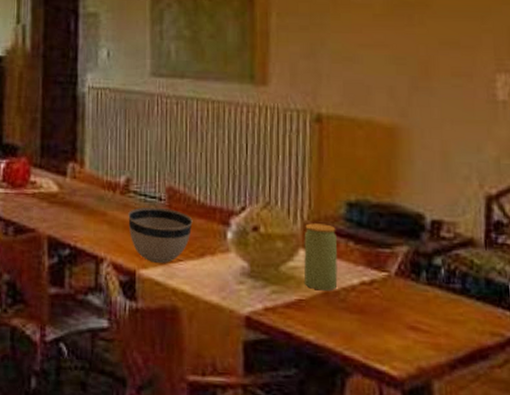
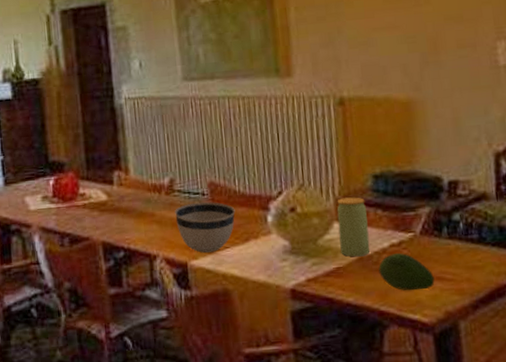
fruit: none [345,293,408,339] -> present [378,253,435,291]

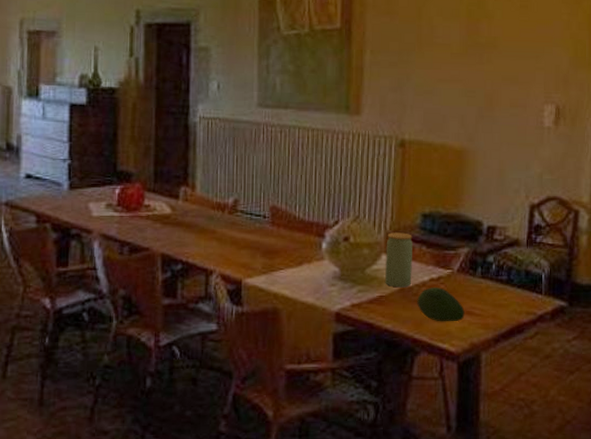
bowl: present [175,201,235,254] -> none [235,224,293,273]

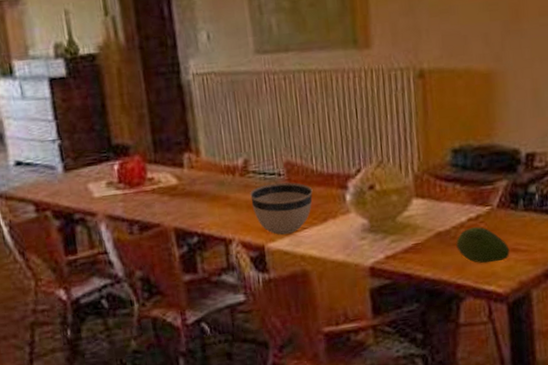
bowl: none [235,224,293,273] -> present [250,182,313,236]
jar: present [385,232,413,288] -> none [415,172,449,233]

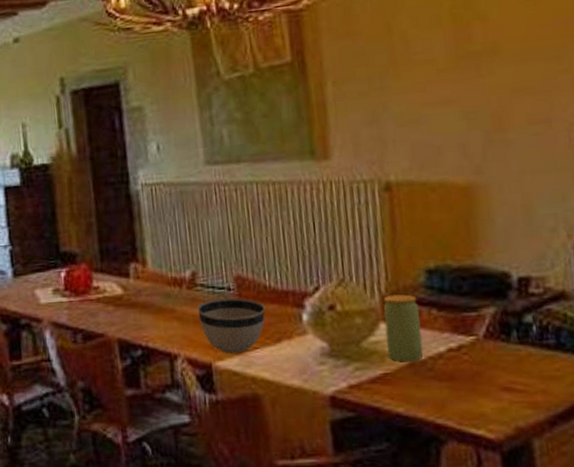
jar: none [415,172,449,233] -> present [383,294,424,362]
fruit: present [456,227,510,264] -> none [434,359,502,402]

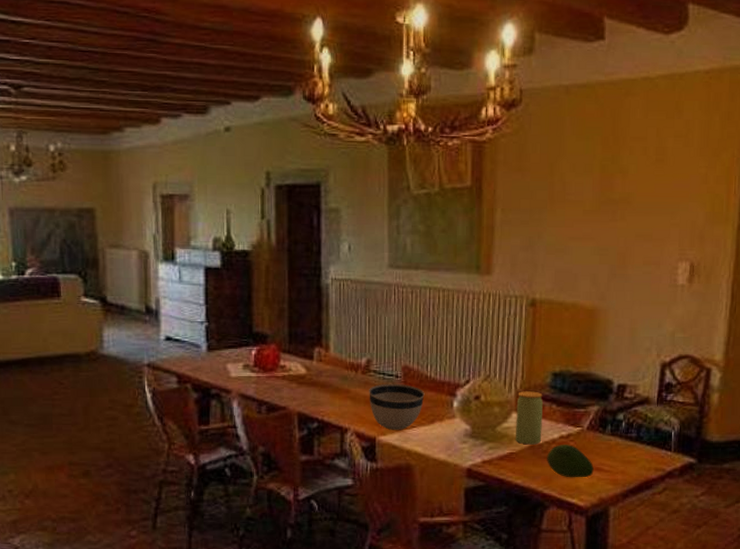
fruit: none [434,359,502,402] -> present [547,445,594,478]

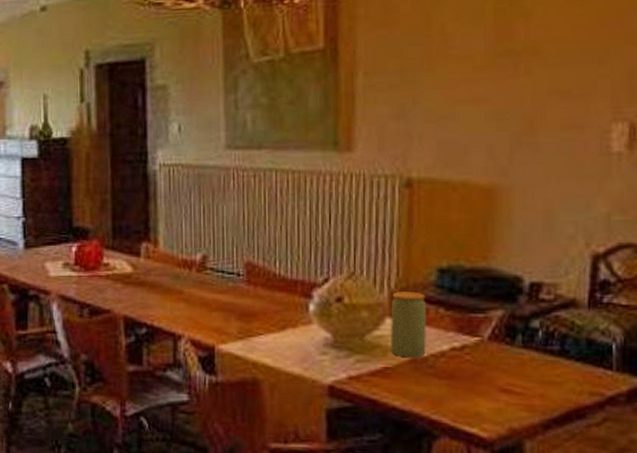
bowl: present [369,383,425,431] -> none [205,283,273,339]
fruit: present [547,445,594,478] -> none [434,358,500,402]

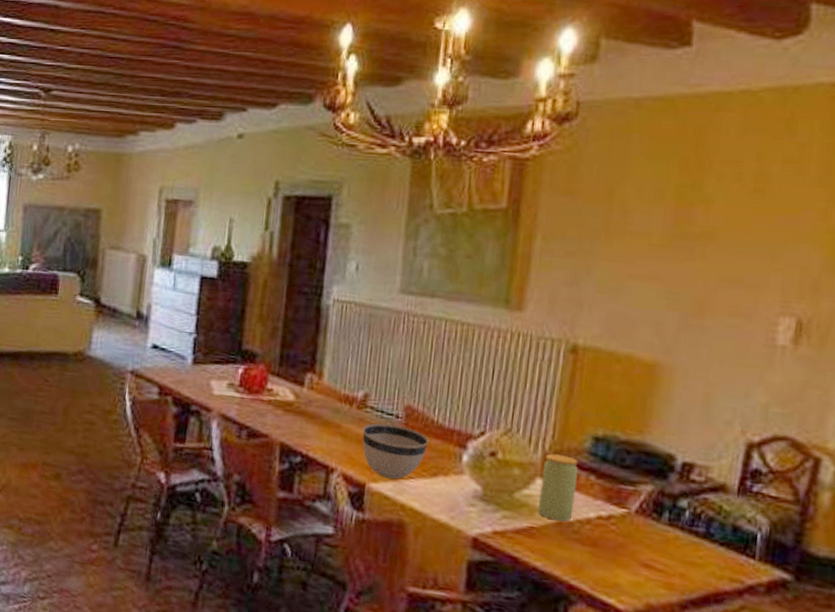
bowl: none [205,283,273,339] -> present [362,423,429,480]

